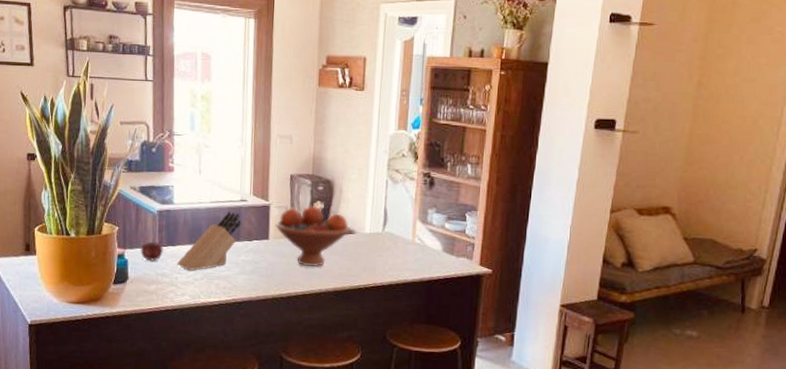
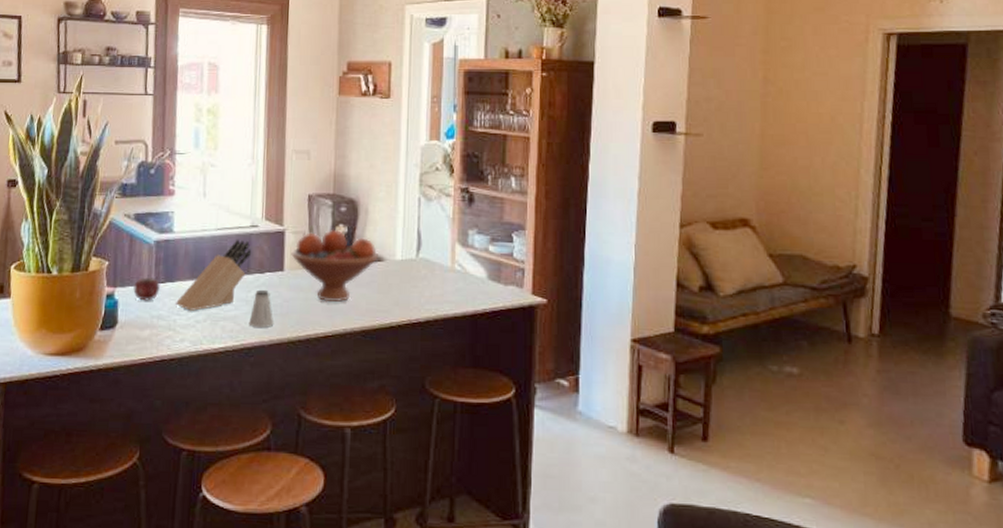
saltshaker: none [239,254,261,286] -> present [249,289,274,328]

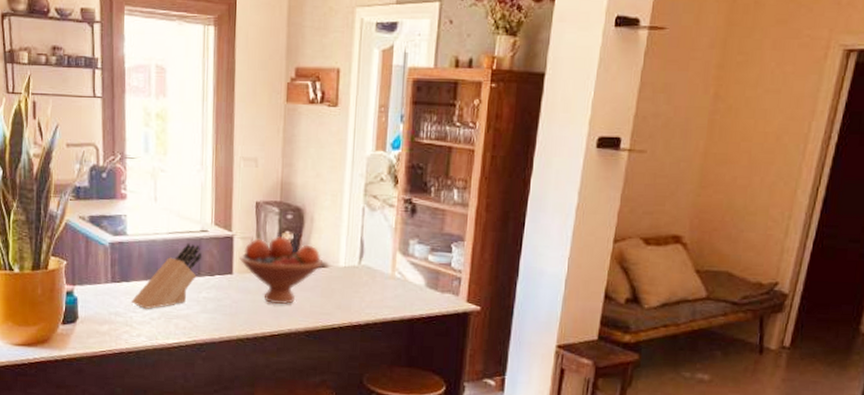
apple: present [133,275,161,301] -> none [91,274,117,299]
saltshaker: present [249,289,274,328] -> none [200,291,224,326]

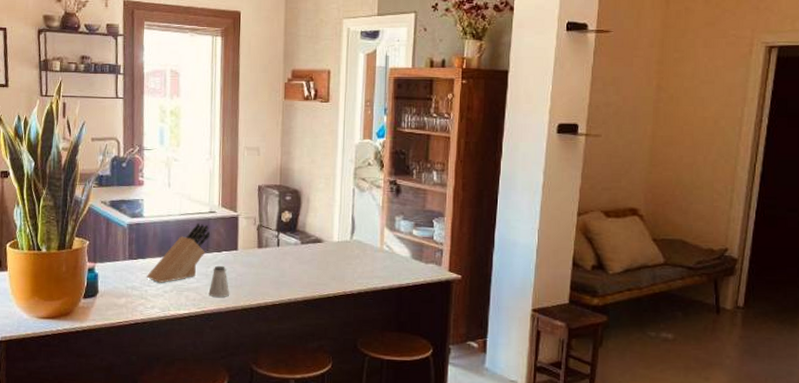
saltshaker: none [200,291,224,326] -> present [208,265,230,297]
fruit bowl: present [239,235,322,304] -> none [244,215,318,277]

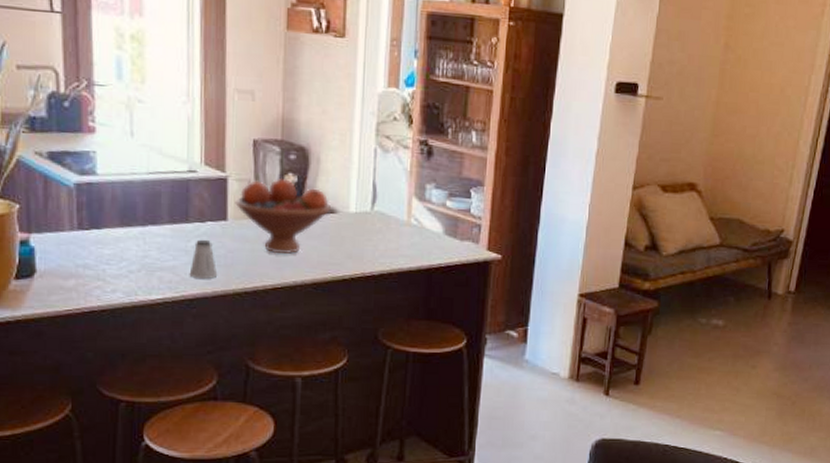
knife block: present [147,223,210,283] -> none [104,184,189,260]
fruit bowl: none [244,215,318,277] -> present [235,177,331,254]

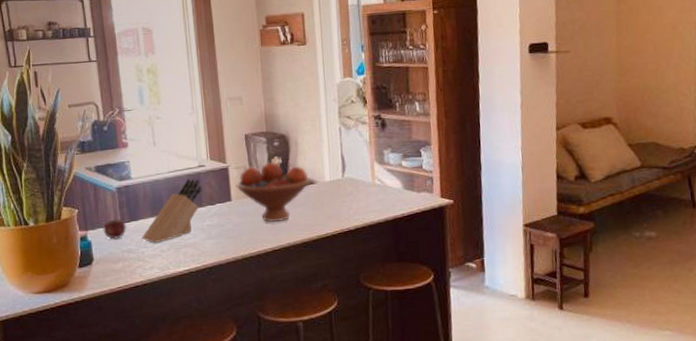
apple: none [52,220,86,249] -> present [103,217,127,239]
knife block: none [104,184,189,260] -> present [142,178,201,243]
saltshaker: present [189,239,218,279] -> none [207,218,229,250]

